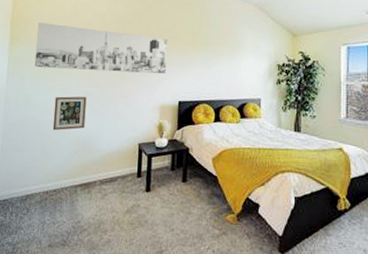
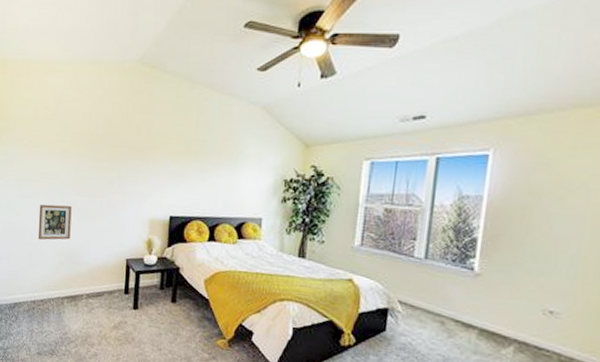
wall art: present [34,21,167,74] -> none [17,121,159,185]

